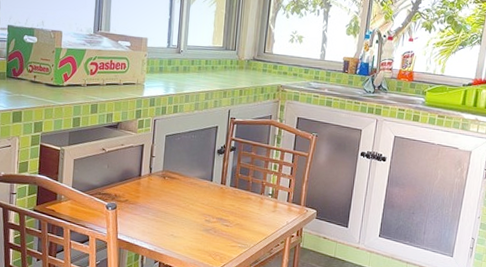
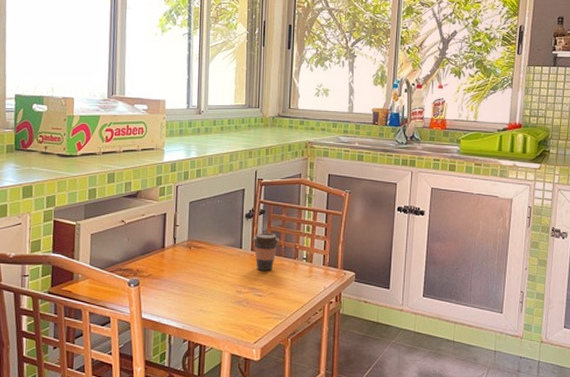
coffee cup: none [223,168,248,204] -> present [252,232,279,271]

